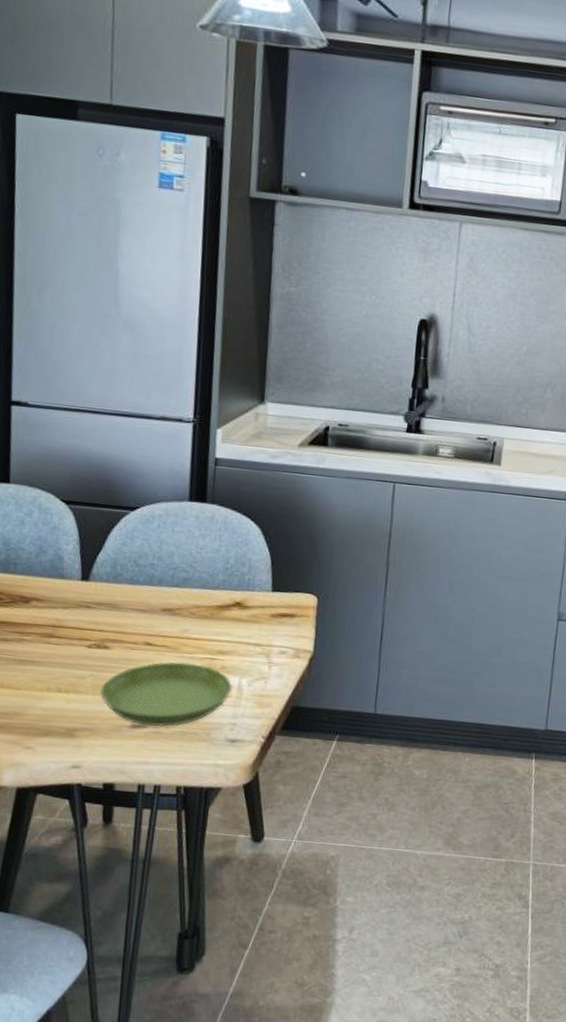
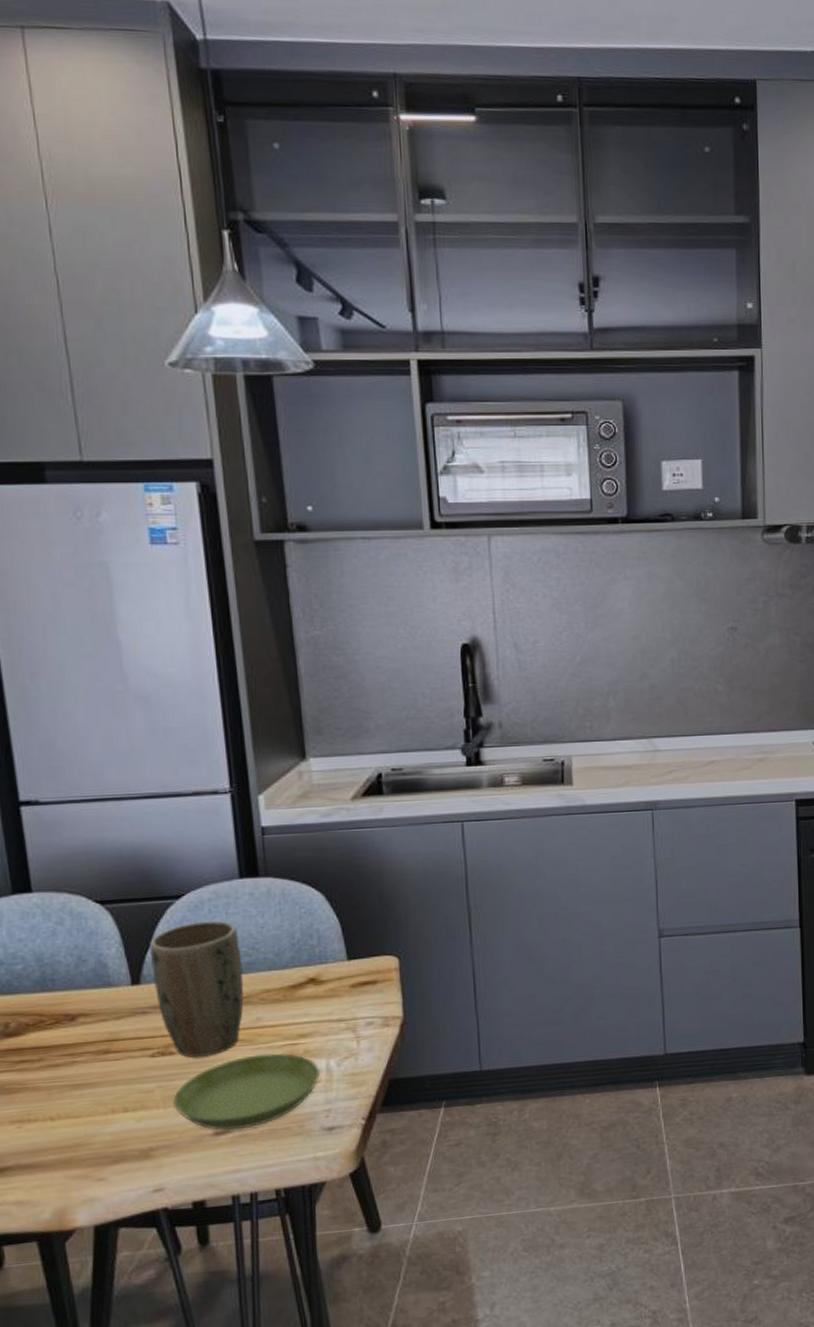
plant pot: none [100,533,180,656] -> present [150,920,244,1058]

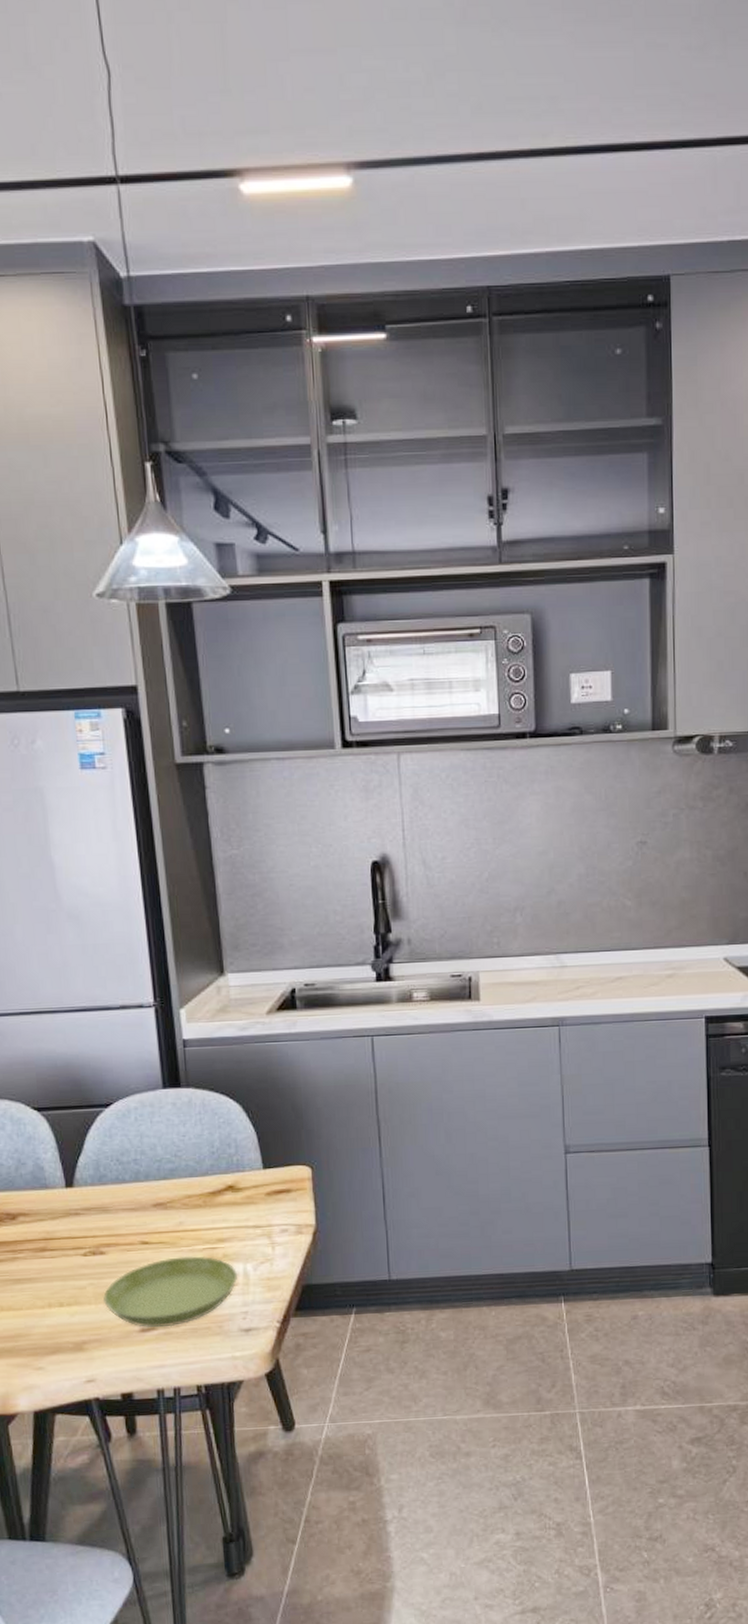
plant pot: present [150,920,244,1058] -> none [82,1128,168,1258]

